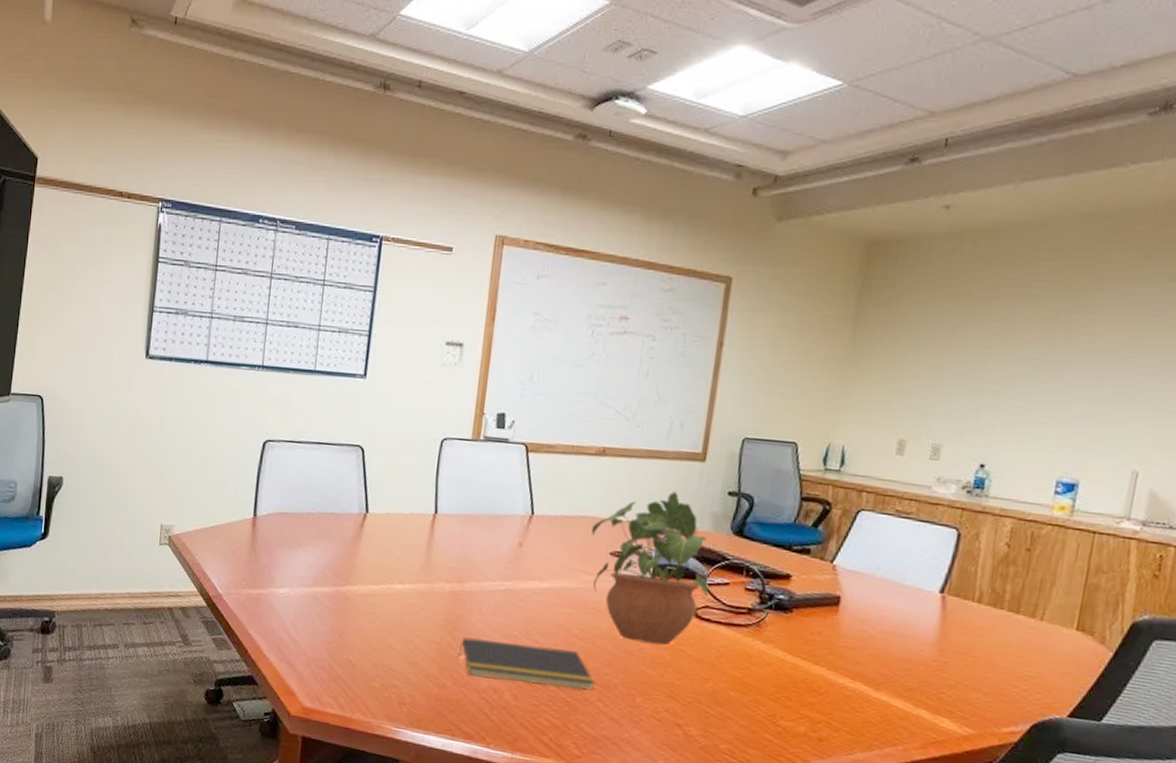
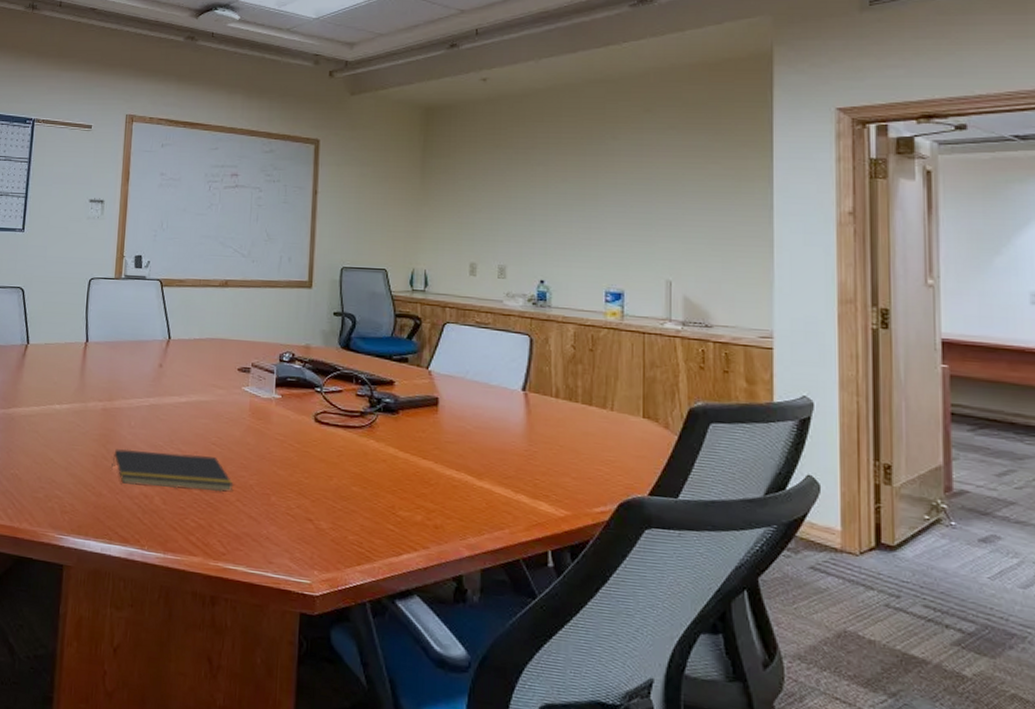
potted plant: present [591,491,709,646] -> none [221,313,325,448]

